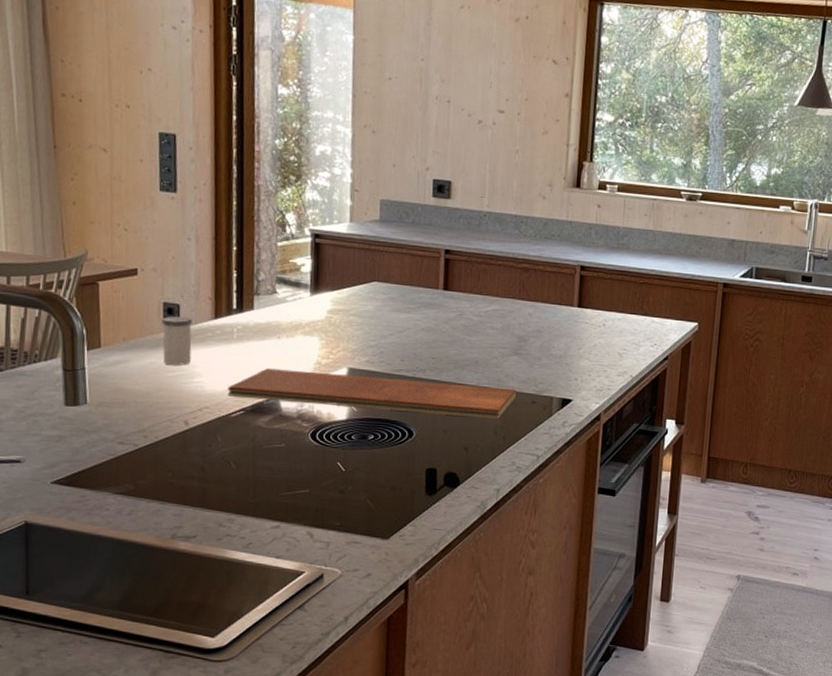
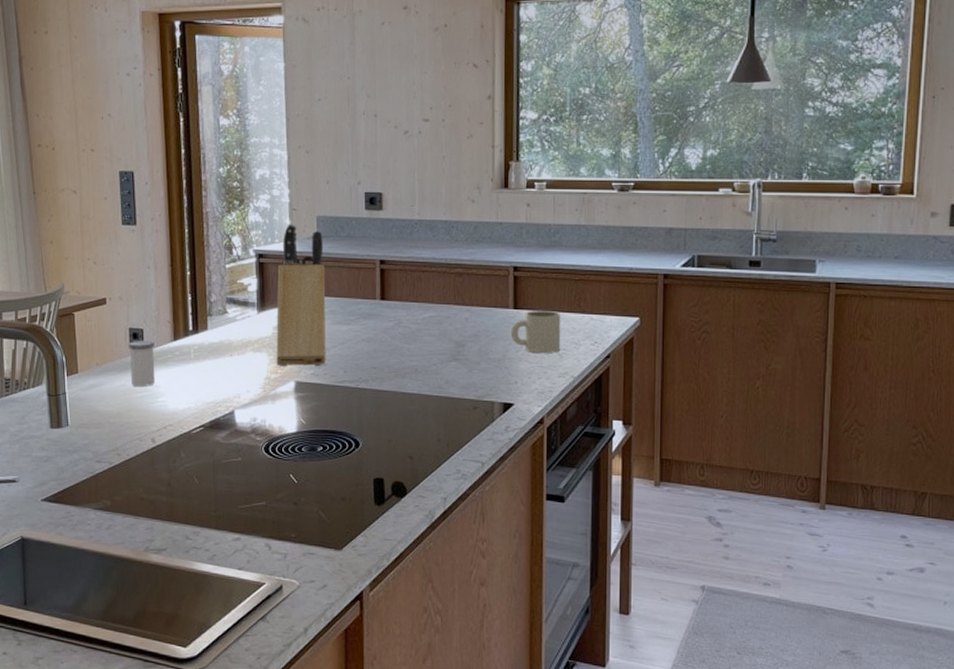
chopping board: present [227,368,517,419] -> none [187,385,458,426]
knife block: none [328,205,387,354] -> present [276,223,326,367]
mug: none [573,310,624,352] -> present [510,310,561,353]

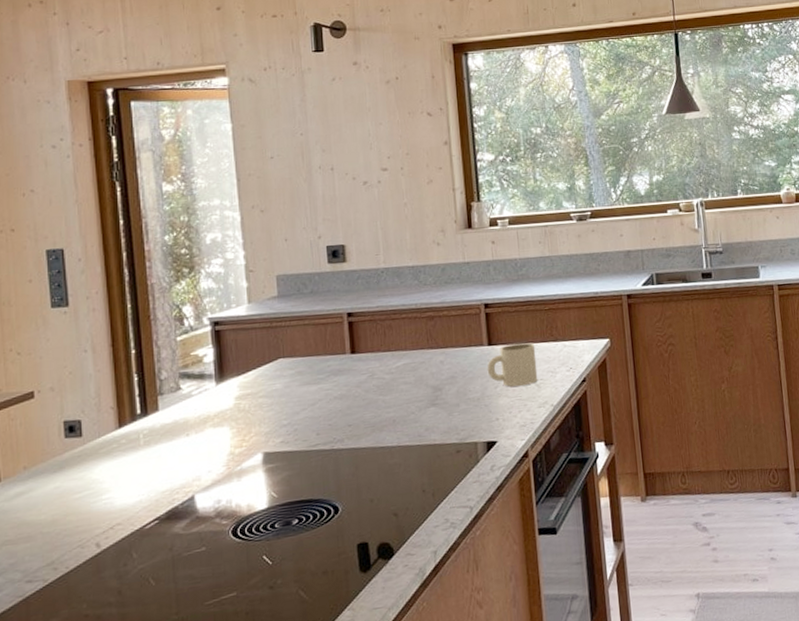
salt shaker: present [129,340,155,387] -> none [64,431,98,487]
knife block: present [276,223,326,367] -> none [236,286,296,439]

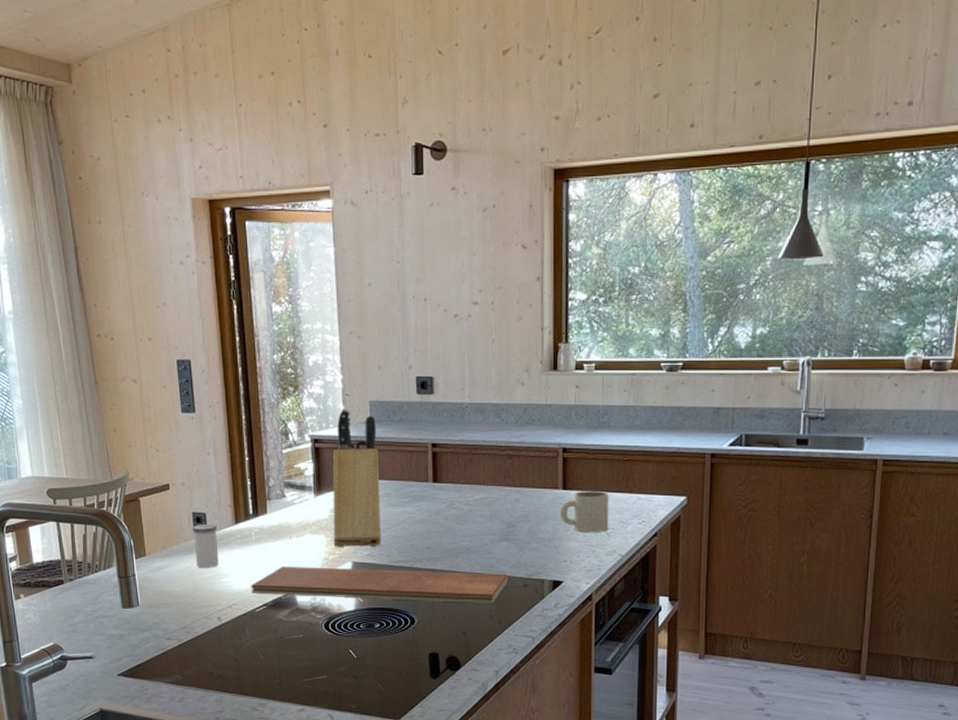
salt shaker: none [64,431,98,487] -> present [192,524,219,569]
chopping board: none [138,442,440,507] -> present [250,566,509,604]
knife block: none [236,286,296,439] -> present [332,409,381,548]

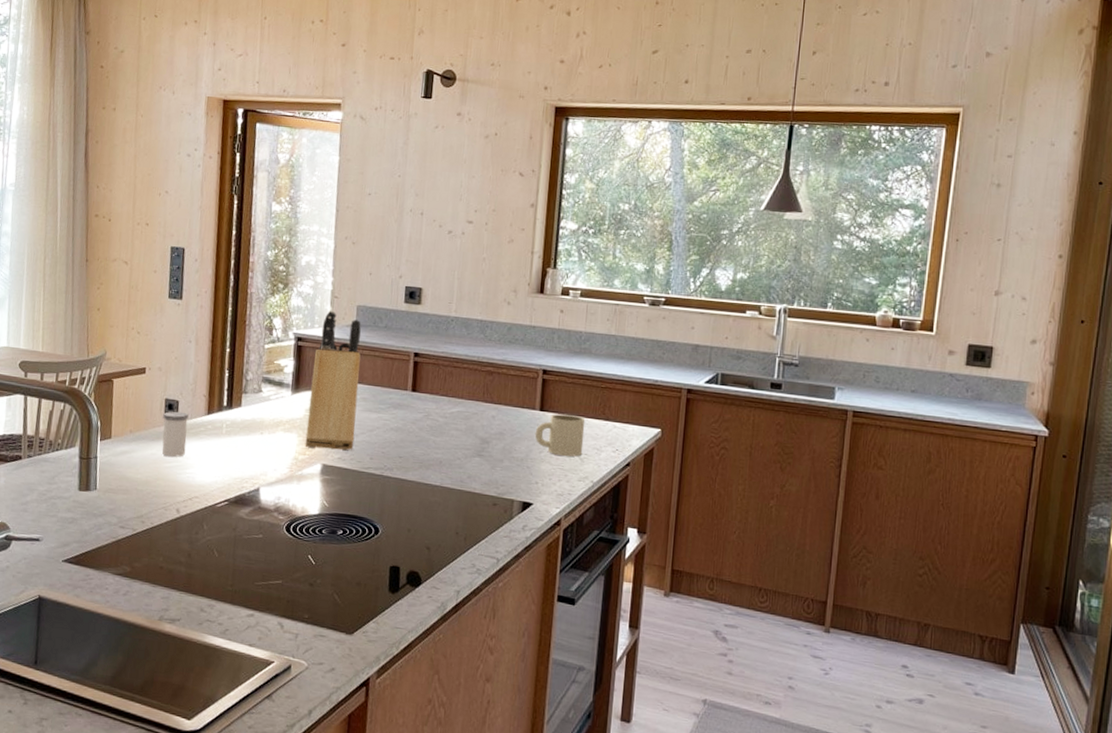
chopping board: present [250,566,509,604] -> none [214,462,479,520]

